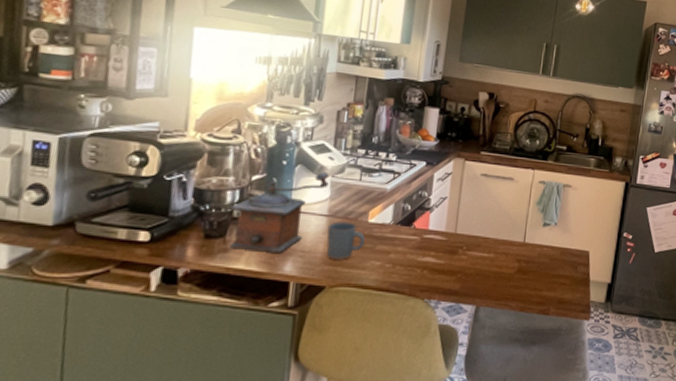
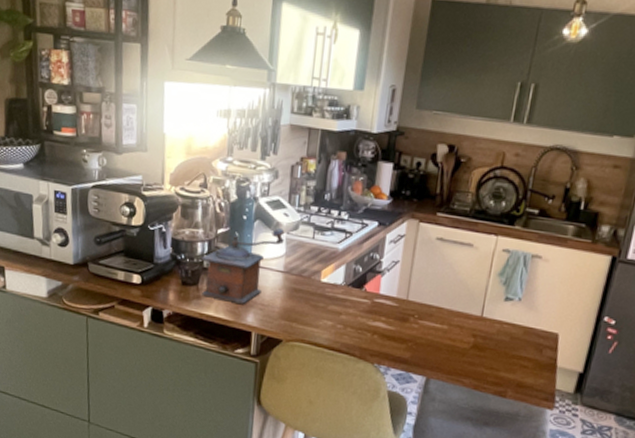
mug: present [326,221,365,260] -> none [283,278,318,316]

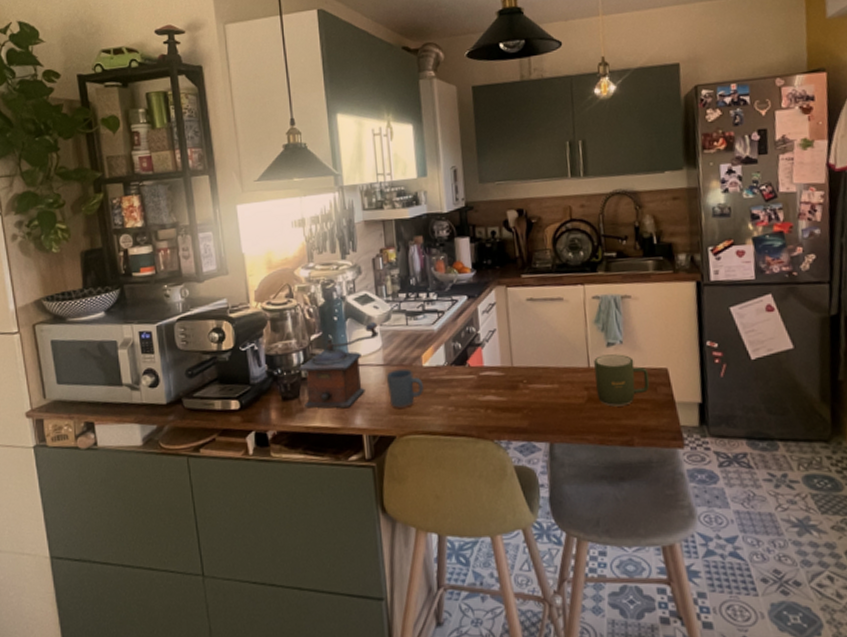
mug: none [283,278,318,316] -> present [386,368,423,408]
mug: none [483,307,539,360] -> present [594,354,650,407]

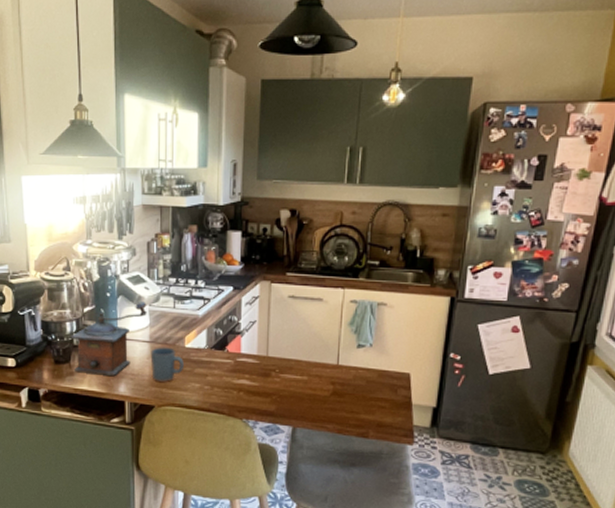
mug: present [594,354,650,407] -> none [342,355,392,402]

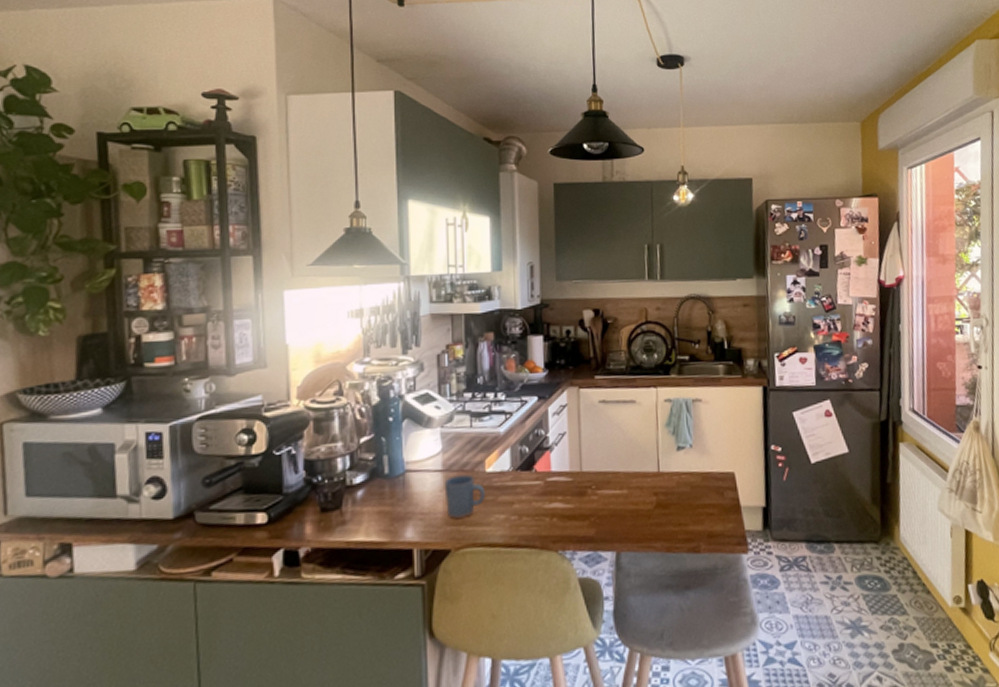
coffee grinder: present [71,302,147,376] -> none [343,423,439,520]

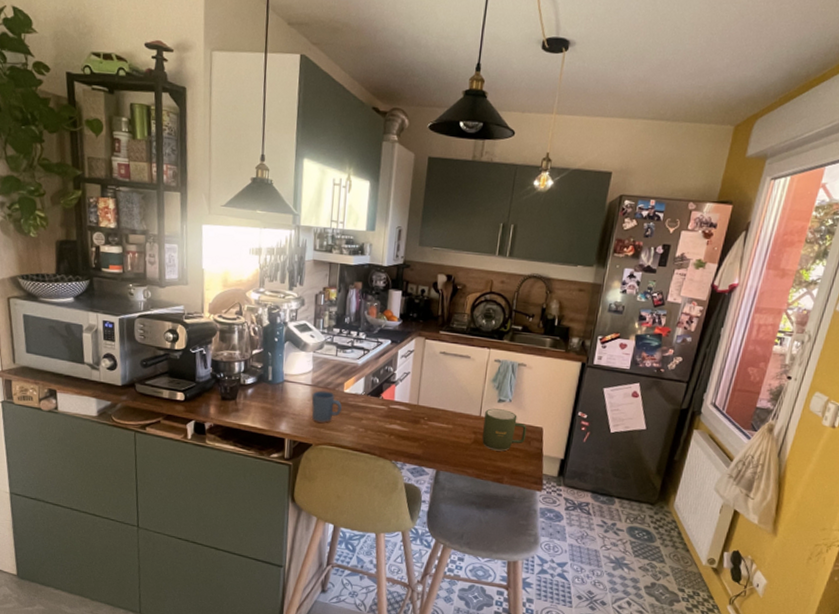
mug: none [664,458,718,512] -> present [482,408,527,452]

